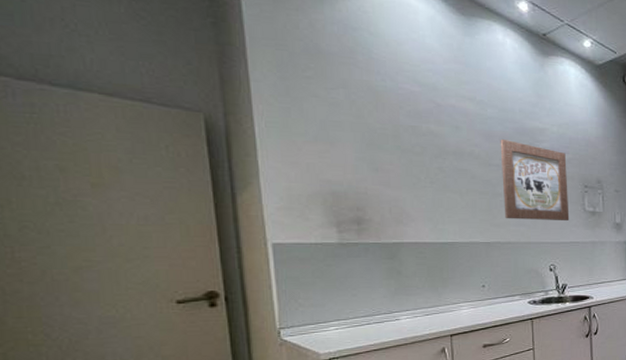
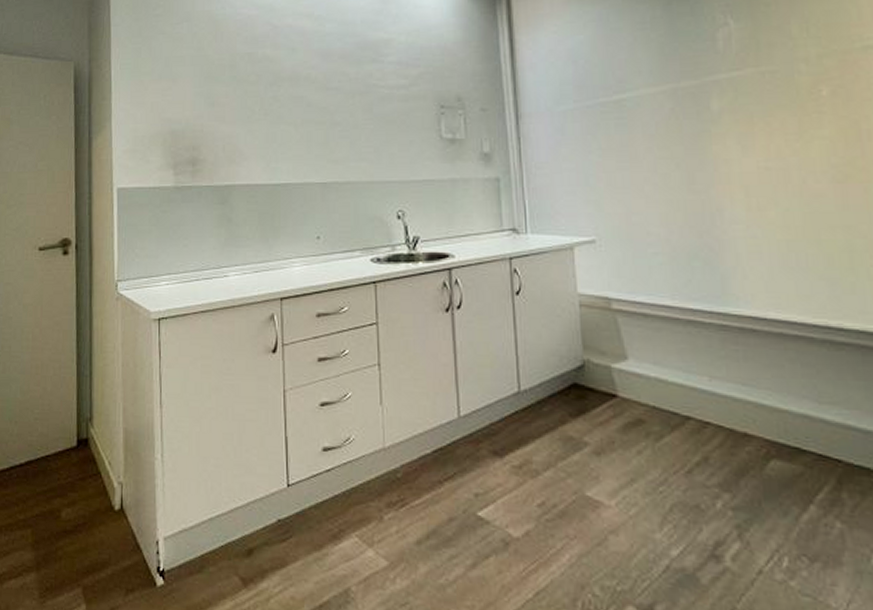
wall art: present [500,138,570,220] -> none [339,56,422,153]

